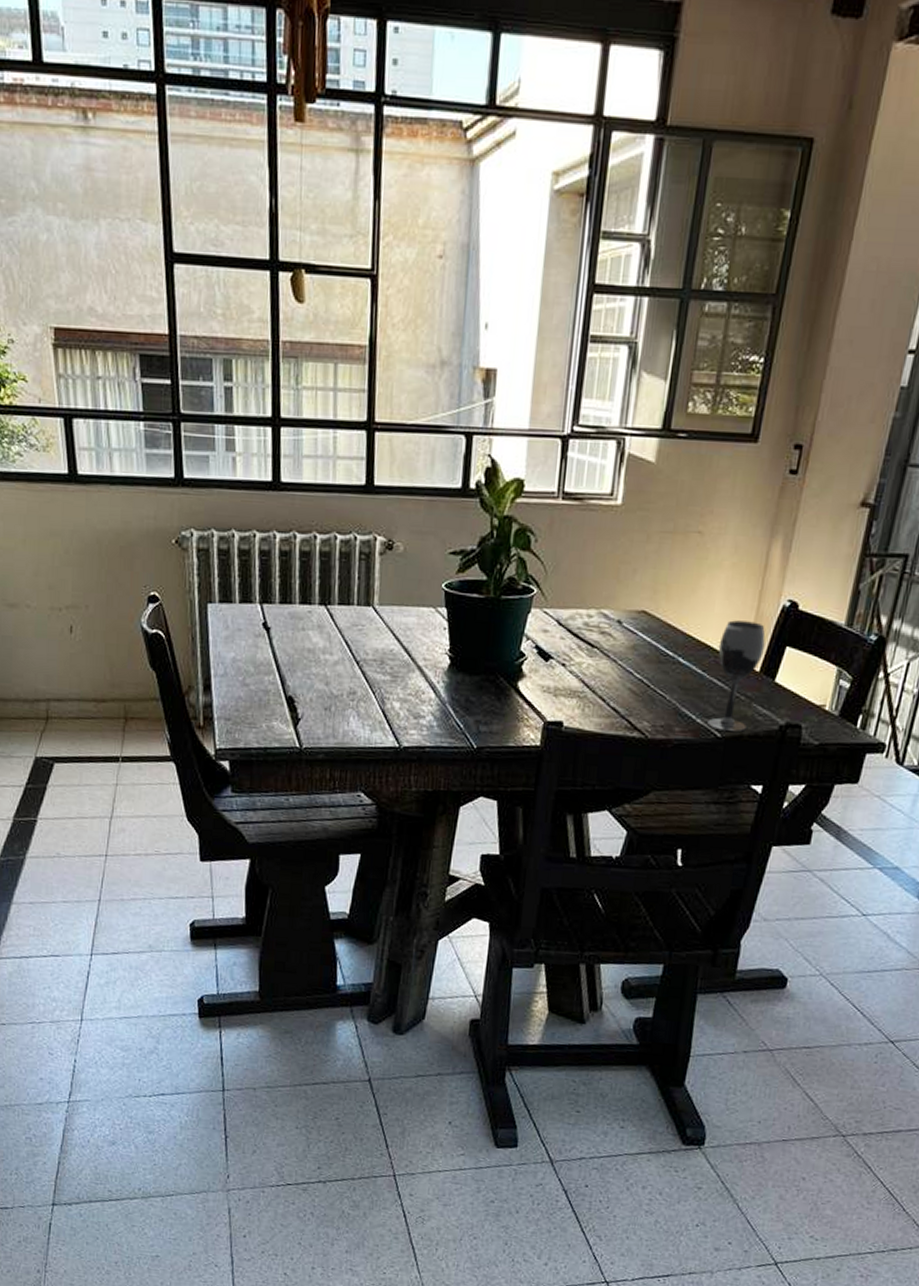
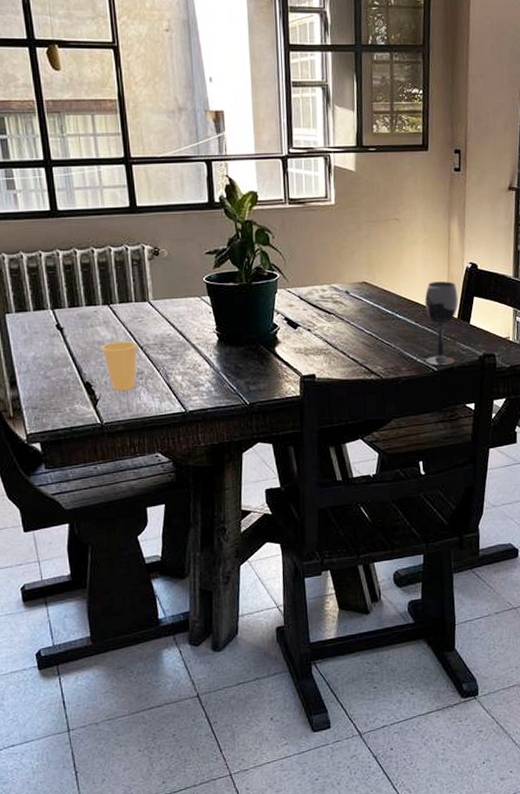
cup: none [310,651,354,712] -> present [100,340,138,391]

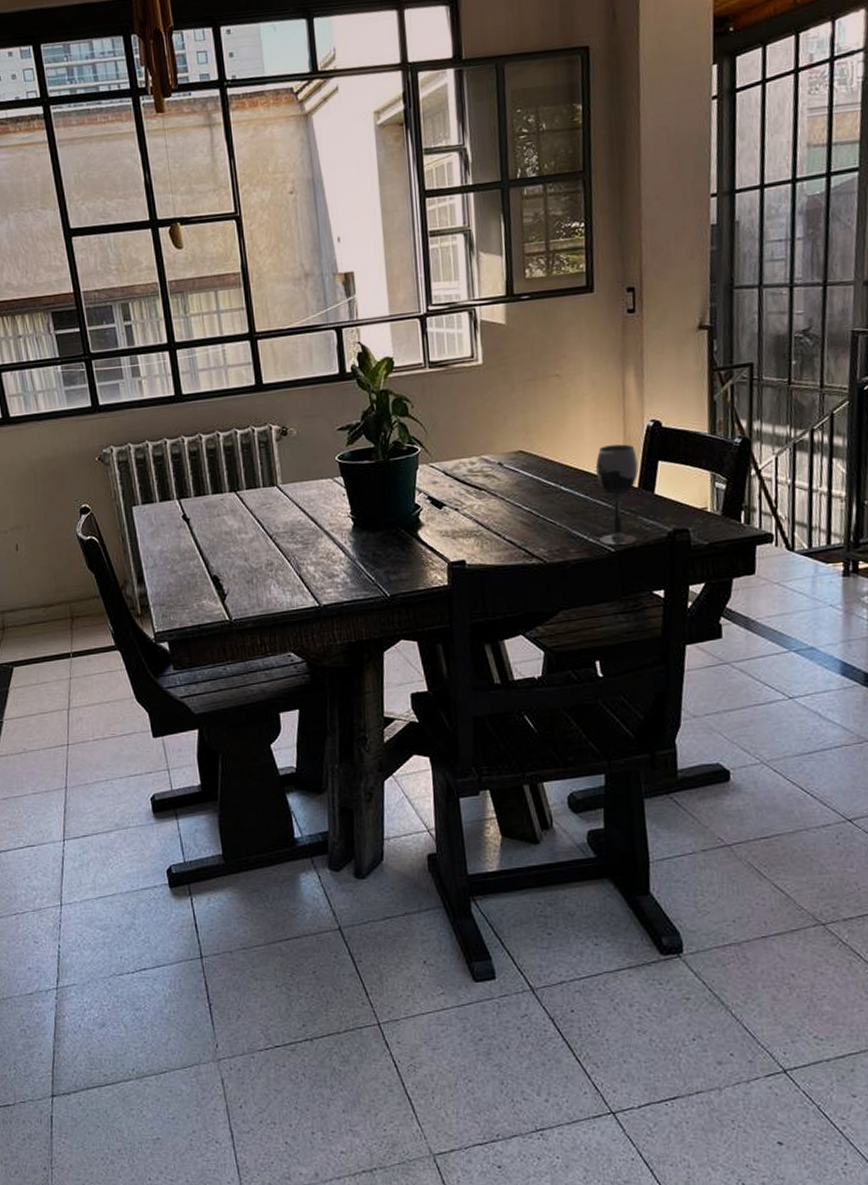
cup: present [100,340,138,391] -> none [228,529,267,584]

